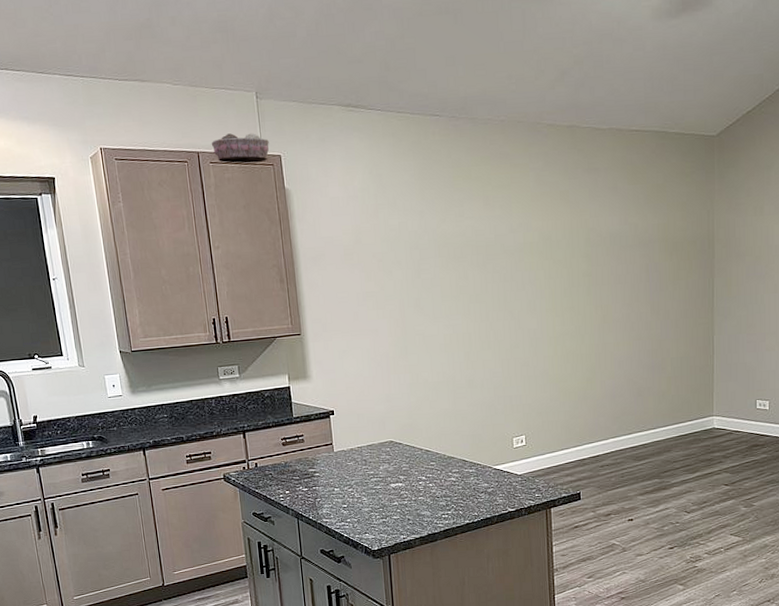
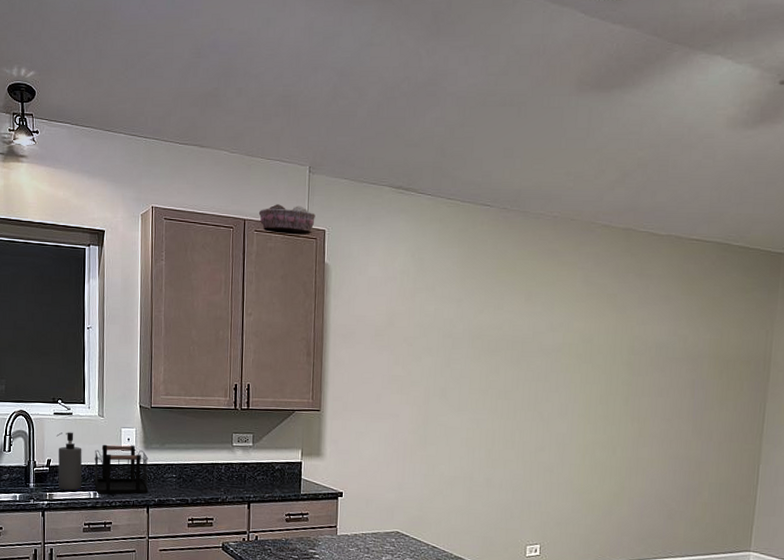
soap dispenser: none [38,385,74,444] -> present [56,432,82,491]
dish rack: none [81,391,141,443] -> present [94,444,149,495]

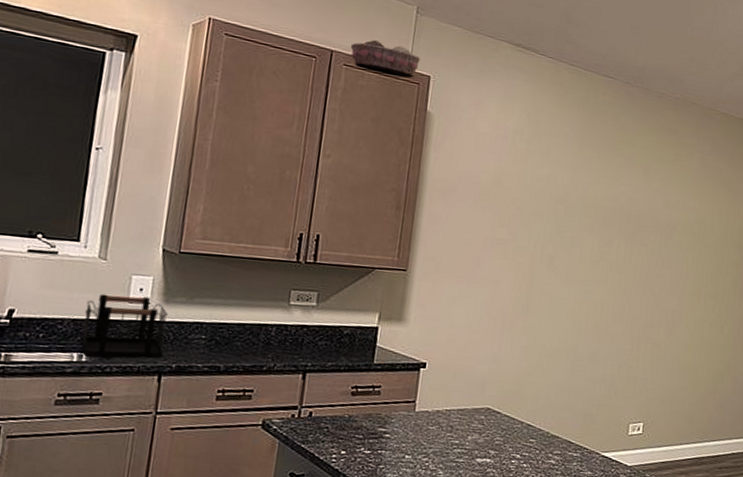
soap dispenser: present [56,432,82,491] -> none [21,275,68,351]

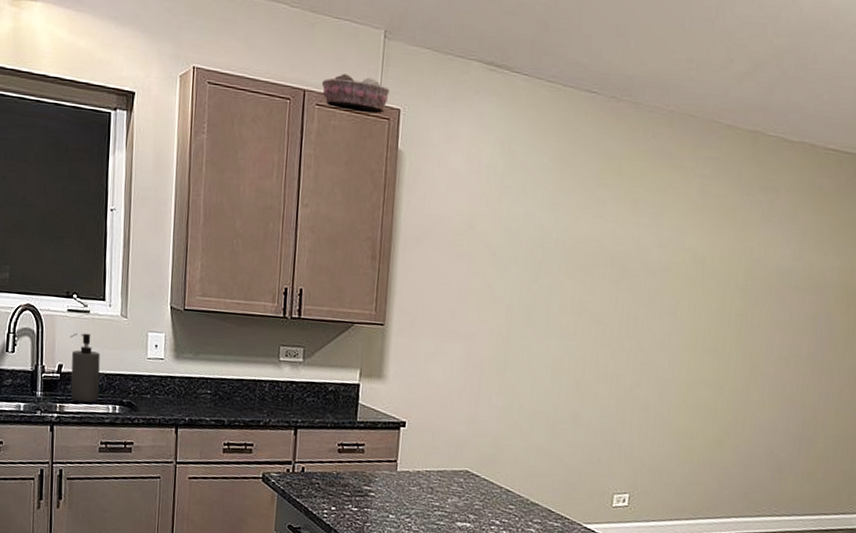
soap dispenser: none [21,275,68,351] -> present [69,333,100,403]
dish rack: present [80,294,168,359] -> none [113,350,179,412]

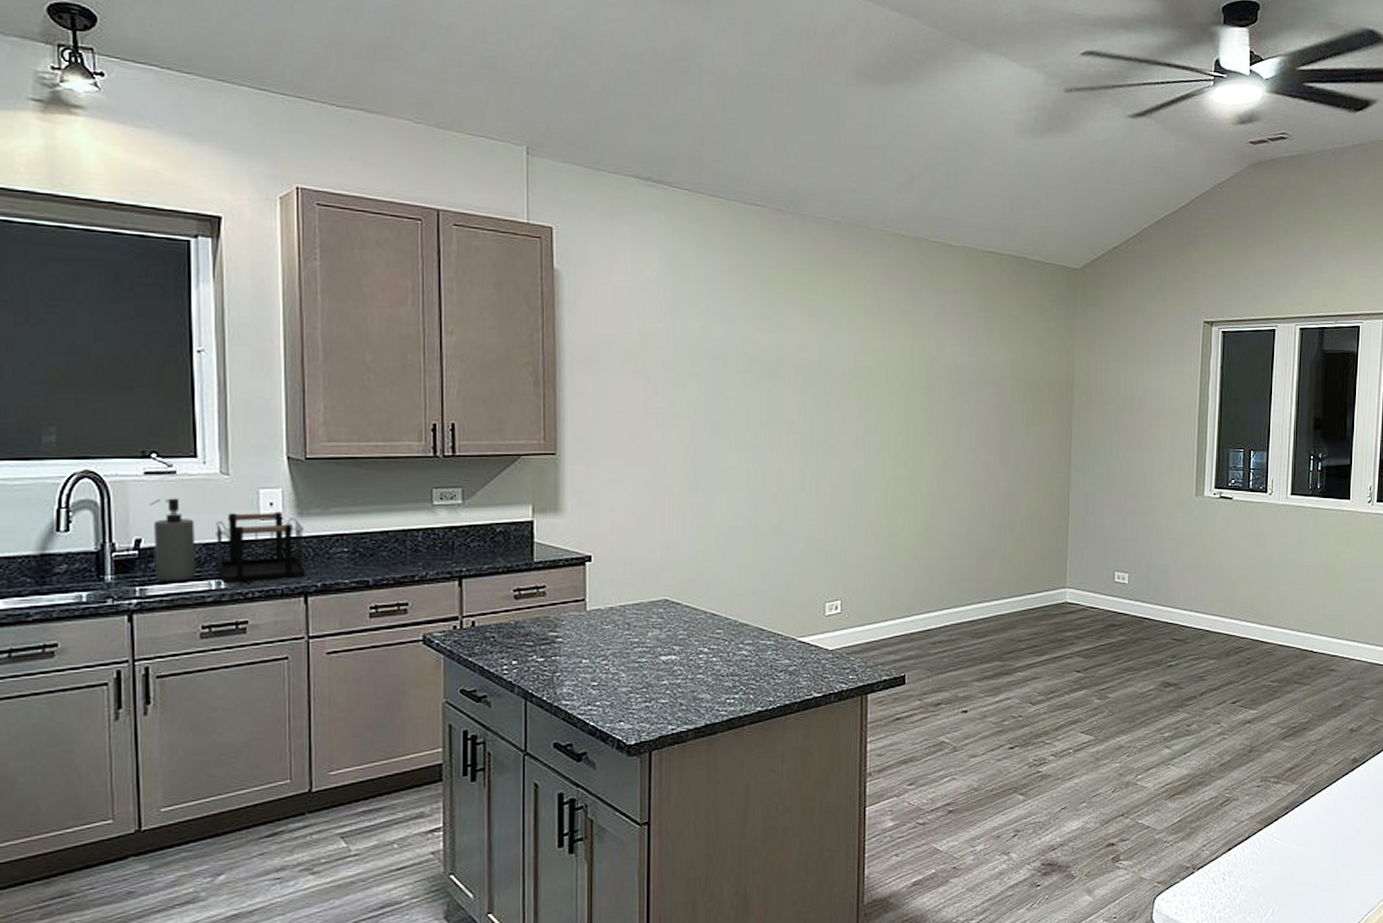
dish rack: none [113,350,179,412] -> present [216,511,306,583]
decorative basket: present [321,74,390,114] -> none [458,192,538,233]

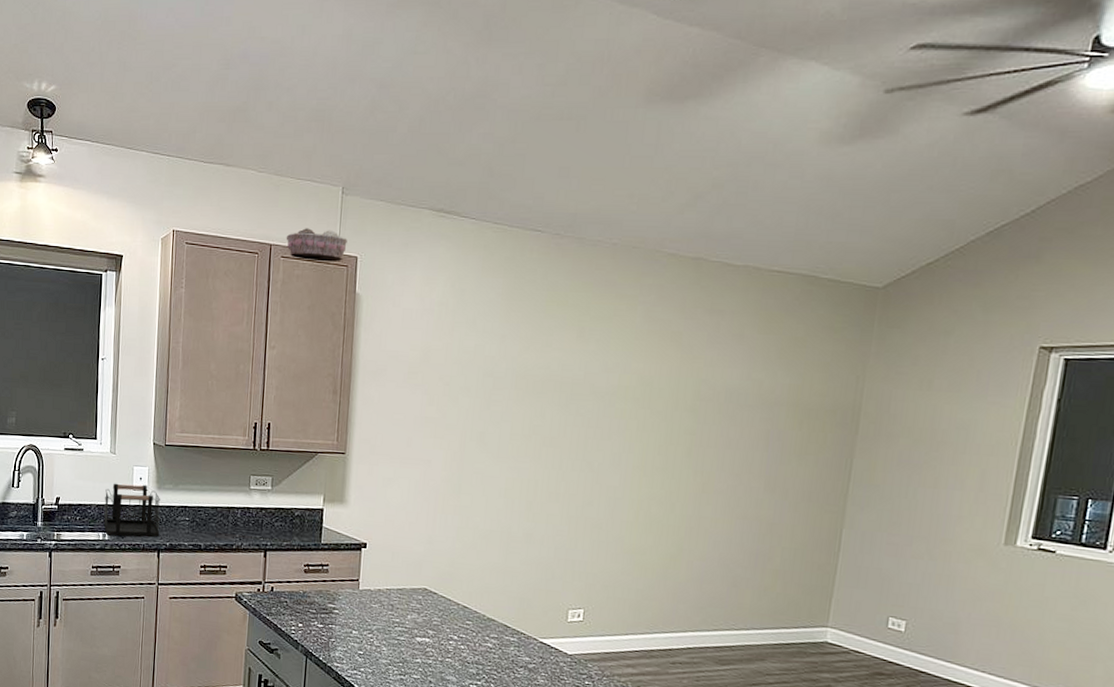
soap dispenser: present [149,498,196,582] -> none [66,469,92,531]
decorative basket: none [458,192,538,233] -> present [286,228,348,262]

